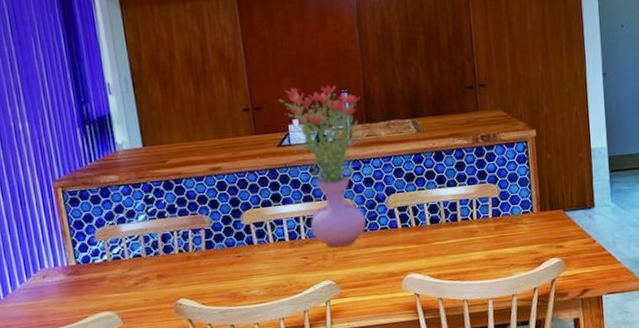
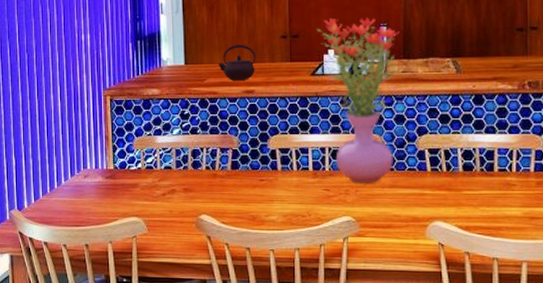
kettle: none [179,120,220,159] -> present [218,44,256,80]

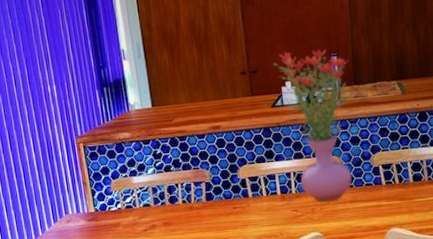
kettle: present [218,44,256,80] -> none [183,83,220,118]

